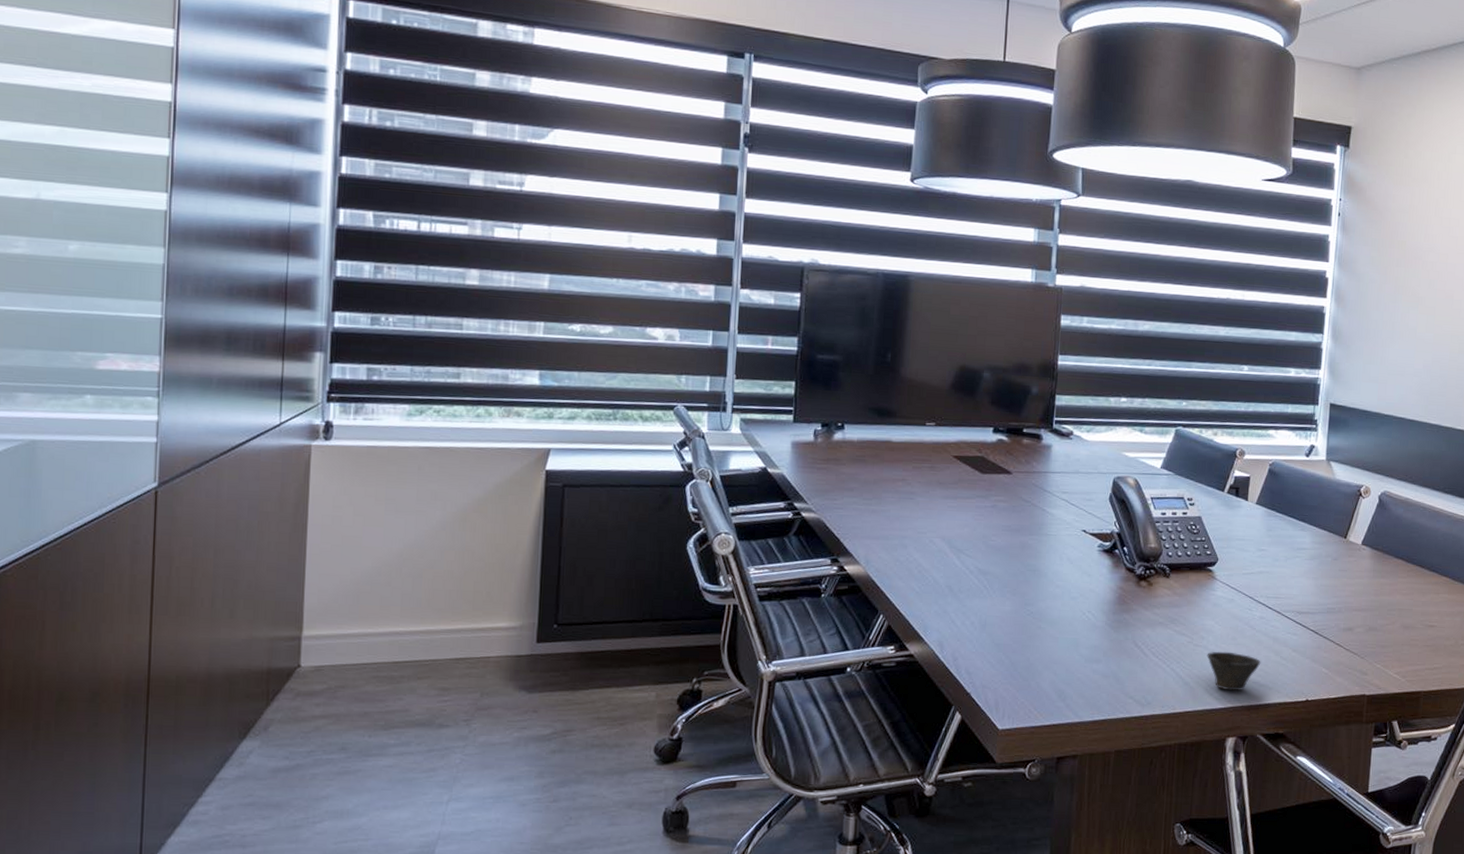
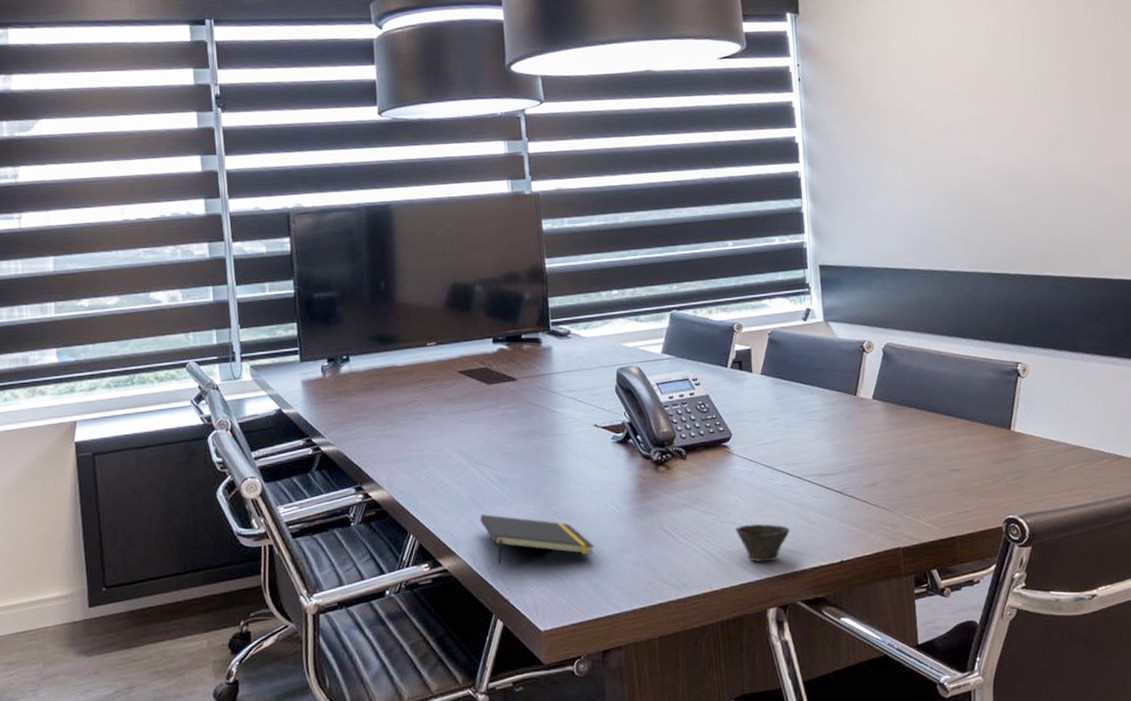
notepad: none [953,603,1065,660] -> present [480,514,594,565]

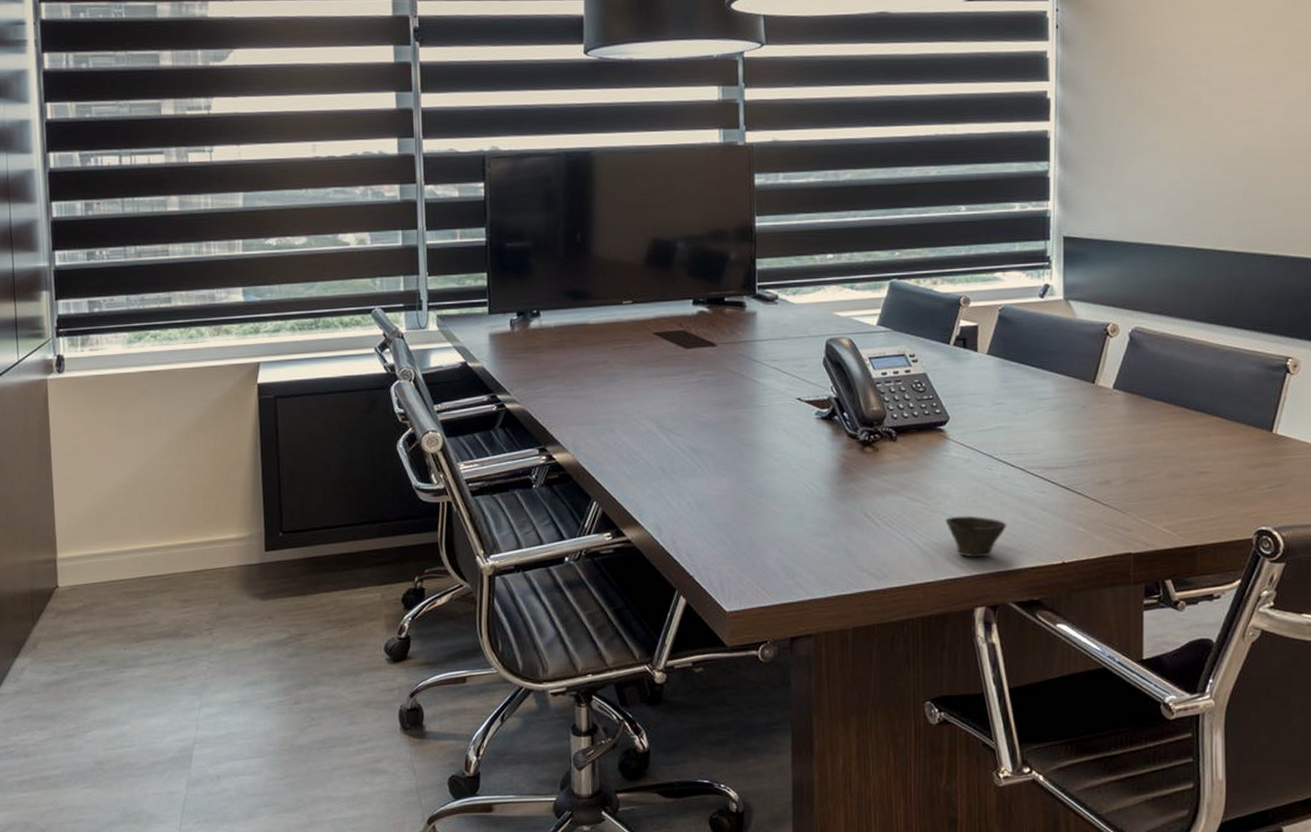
notepad: present [480,514,594,565] -> none [668,485,789,539]

